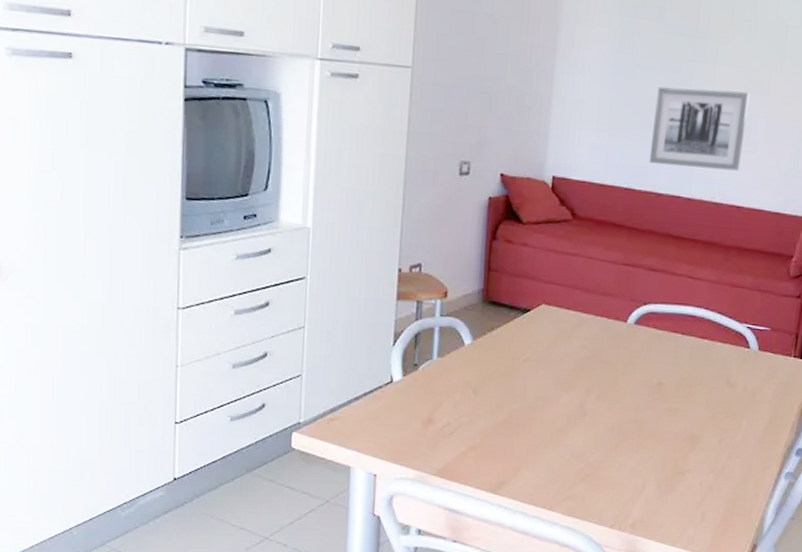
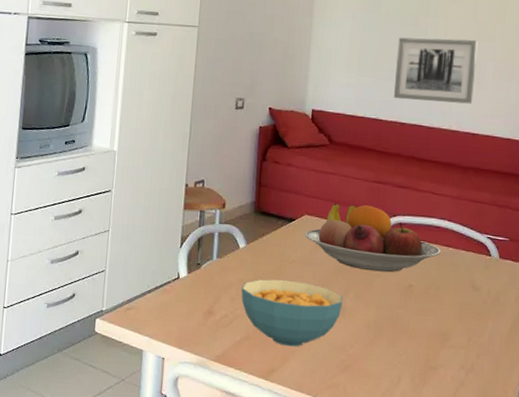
cereal bowl: none [466,380,584,456] -> present [241,279,343,347]
fruit bowl: none [542,290,695,369] -> present [305,203,441,273]

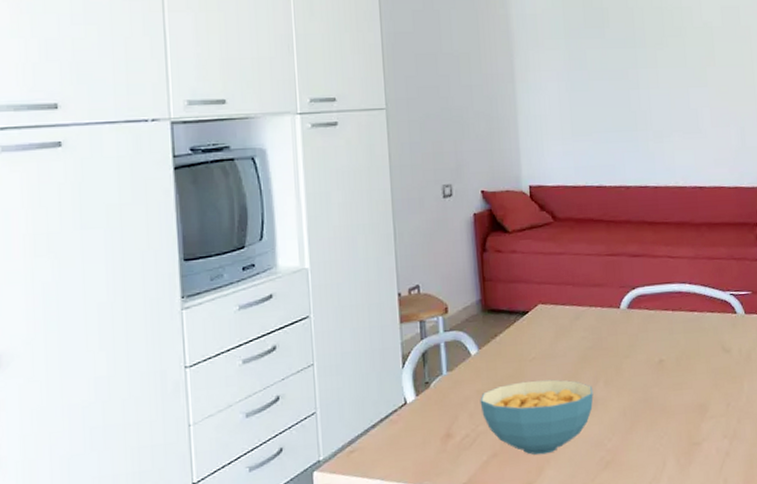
fruit bowl: present [305,203,441,273] -> none [542,282,686,354]
wall art: present [393,37,478,104] -> none [610,87,695,162]

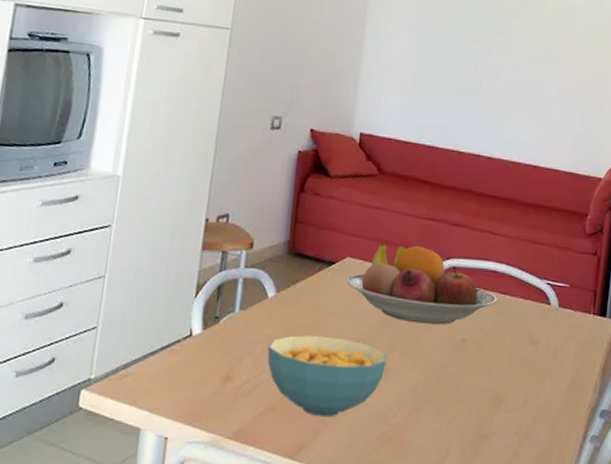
fruit bowl: none [542,282,686,354] -> present [346,243,497,325]

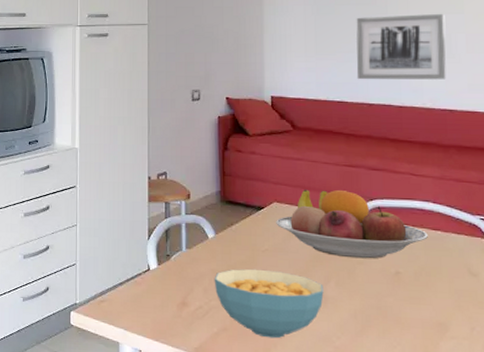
wall art: none [451,54,542,133] -> present [356,13,446,80]

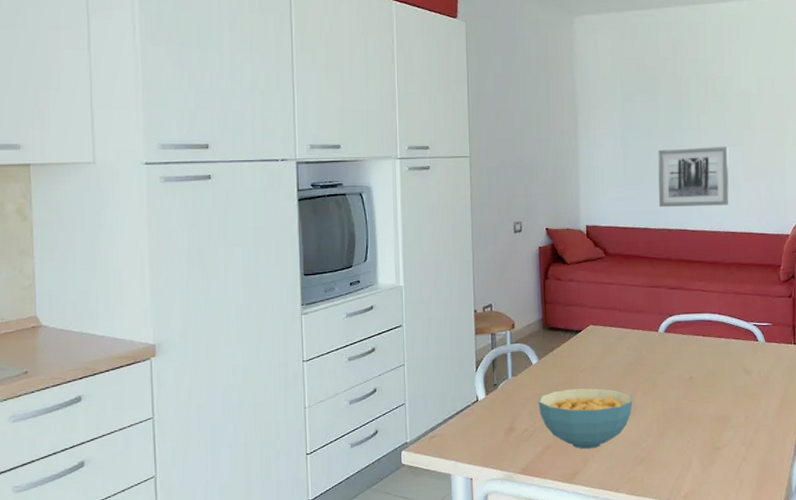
fruit bowl: present [276,189,428,259] -> none [592,309,714,369]

